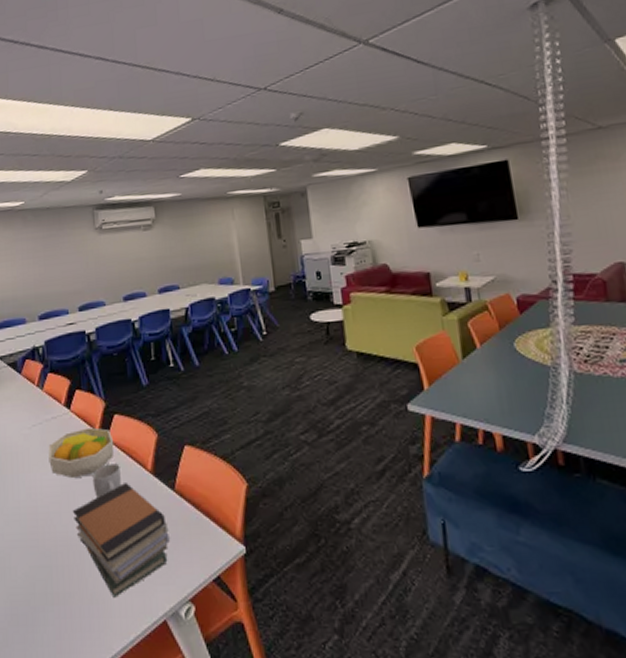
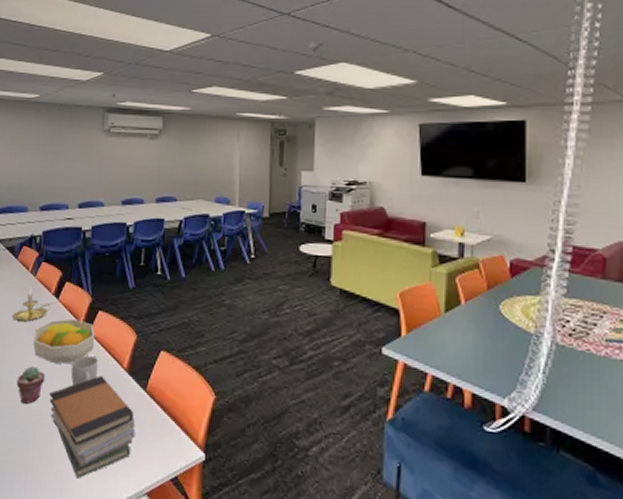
candle holder: none [23,401,65,440] -> present [12,286,54,322]
potted succulent: none [36,485,67,527] -> present [16,366,46,404]

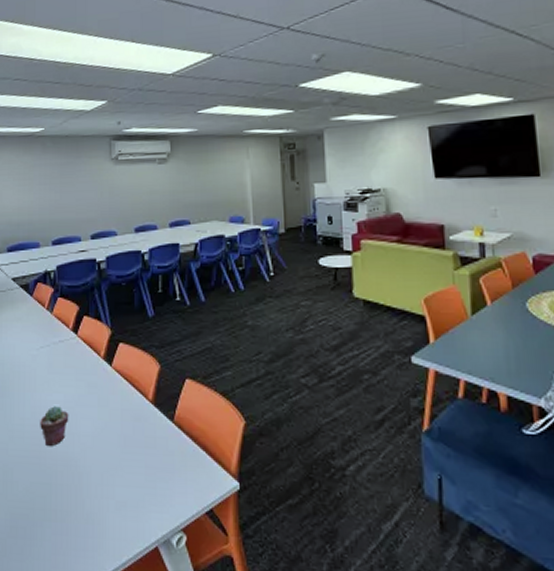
candle holder: present [12,286,54,322] -> none [31,324,72,360]
fruit bowl: present [33,319,96,364] -> none [54,353,118,402]
book stack: present [49,376,136,479] -> none [75,410,166,520]
mug: present [71,355,98,386] -> none [95,390,122,422]

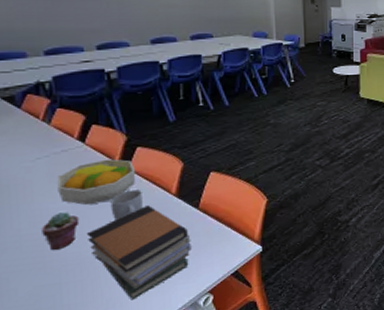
fruit bowl: none [54,353,118,402] -> present [57,159,136,205]
book stack: none [75,410,166,520] -> present [87,205,192,300]
mug: none [95,390,122,422] -> present [110,189,143,220]

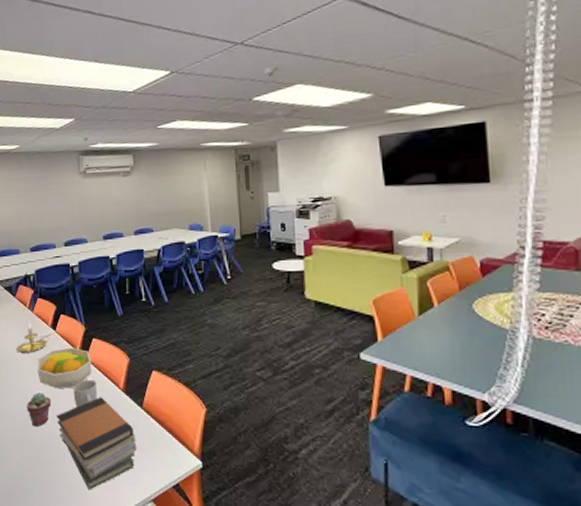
candle holder: none [24,135,79,172] -> present [17,321,52,353]

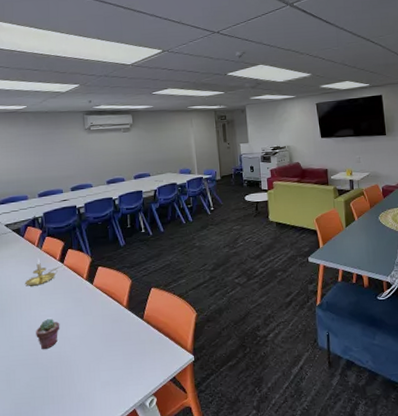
fruit bowl: present [37,347,92,389] -> none [46,276,98,314]
book stack: present [57,397,137,490] -> none [65,315,139,396]
mug: present [73,380,97,407] -> none [80,302,103,327]

